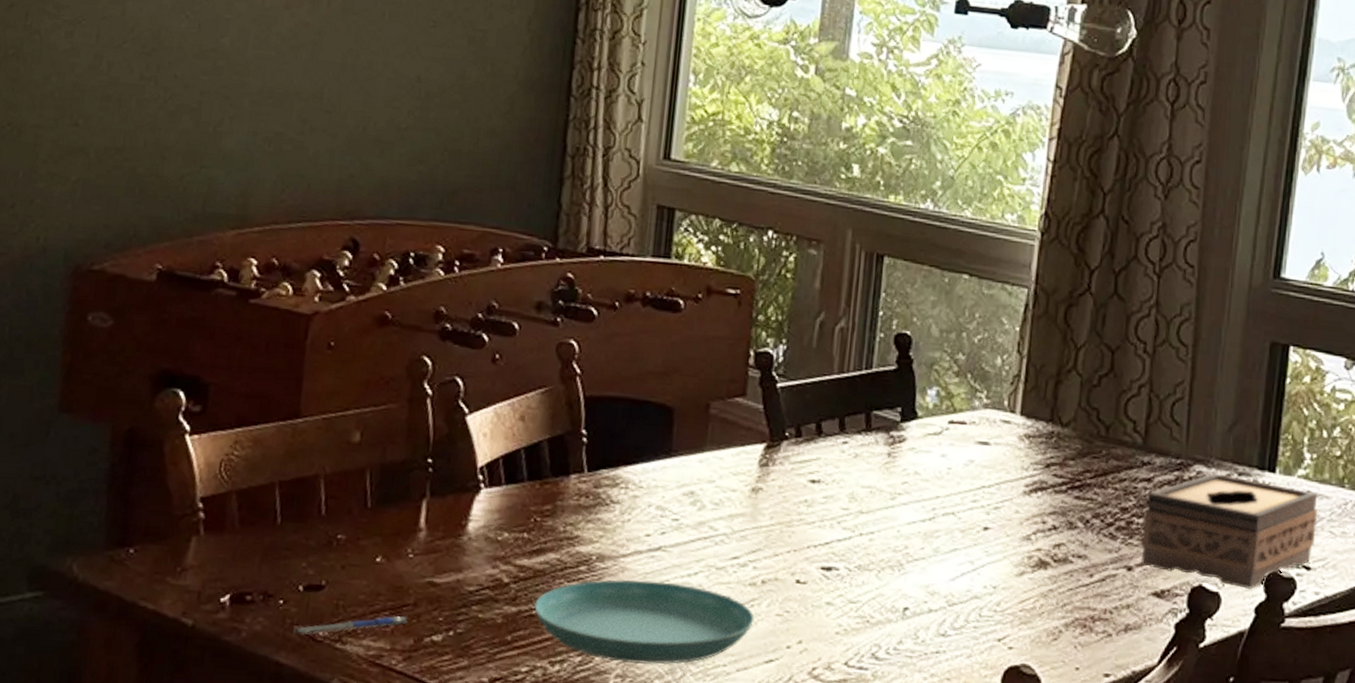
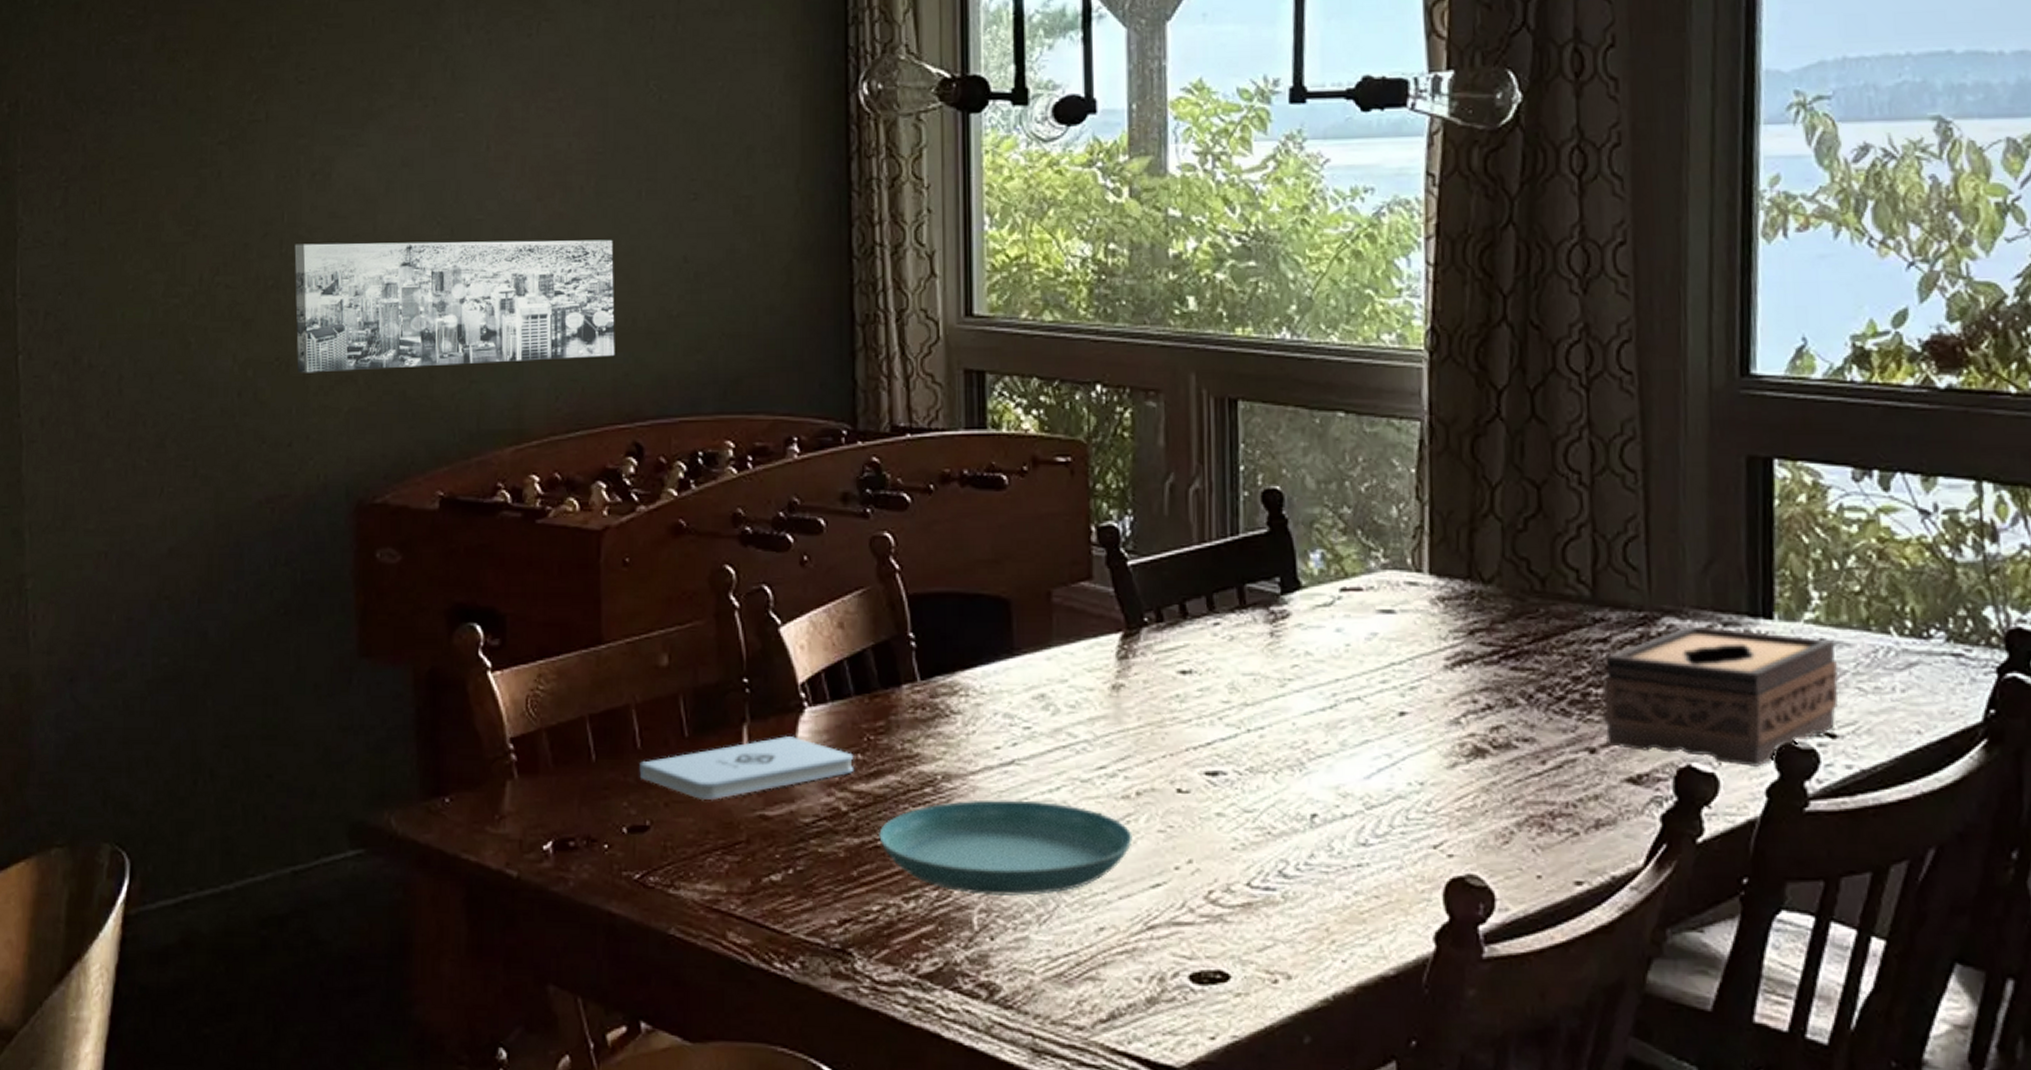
wall art: none [29,18,353,159] -> present [294,239,615,373]
pen: present [292,615,409,635] -> none [621,854,743,881]
notepad: none [320,513,520,567] -> present [639,736,853,801]

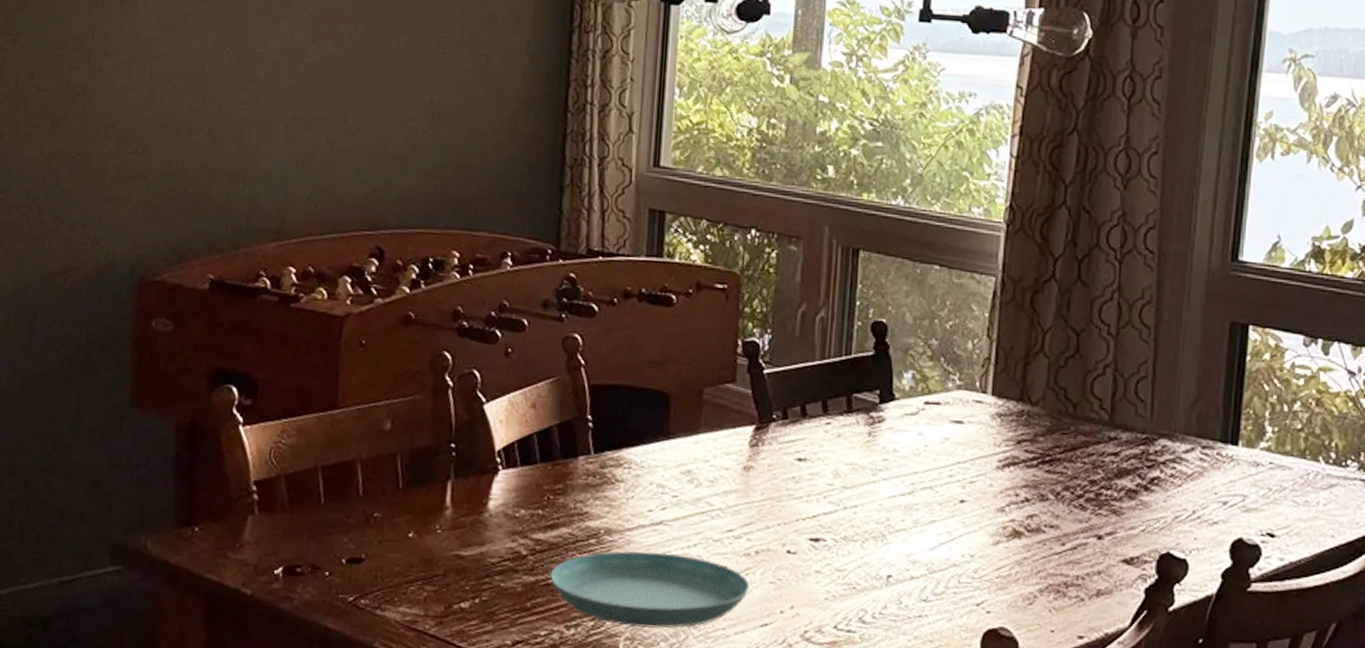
wall art: present [294,239,615,373] -> none [96,59,373,175]
notepad: present [639,736,853,801] -> none [359,492,535,541]
tissue box: present [1602,626,1839,767] -> none [1109,447,1281,556]

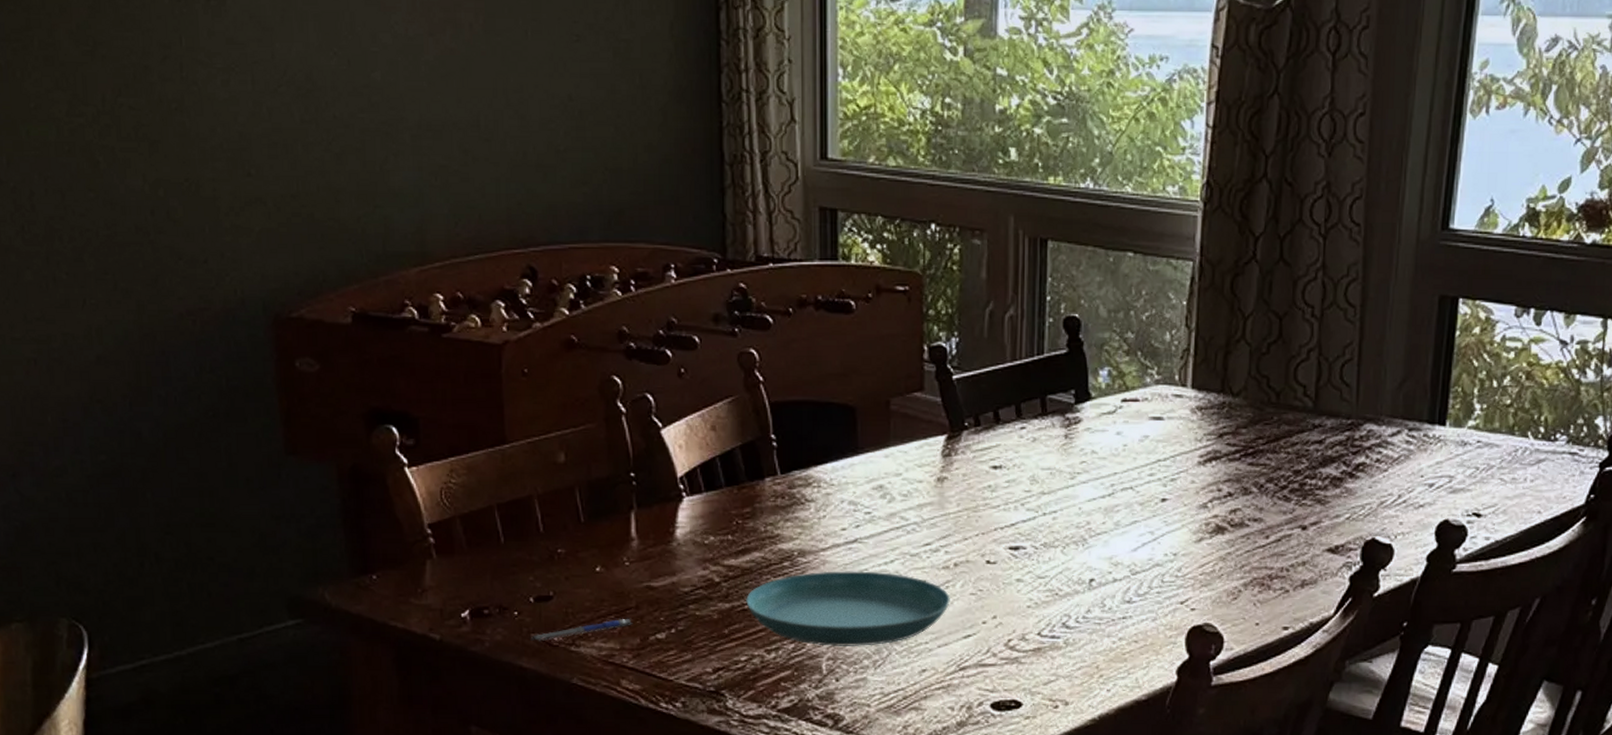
pen: none [338,585,439,603] -> present [530,618,633,641]

